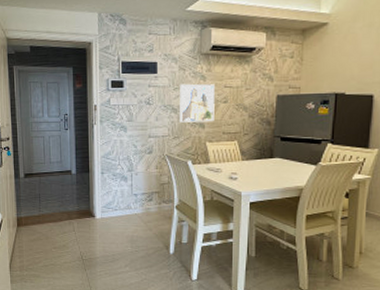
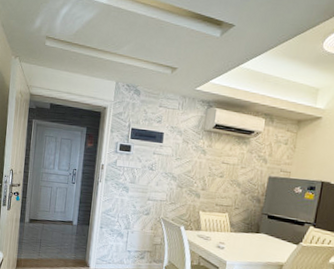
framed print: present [180,83,215,123] -> none [178,155,214,194]

